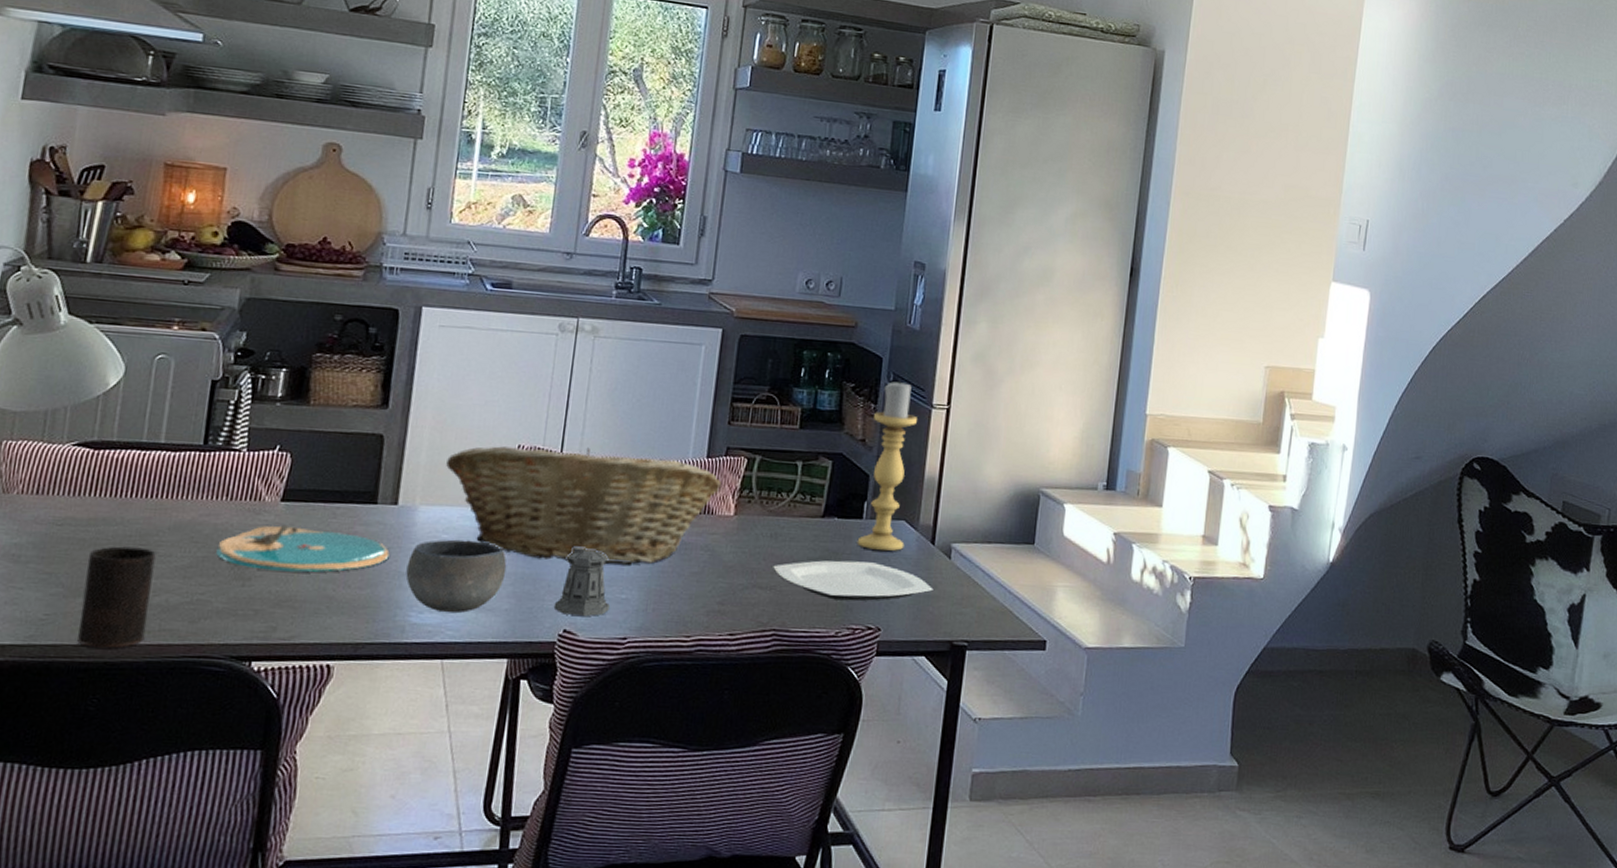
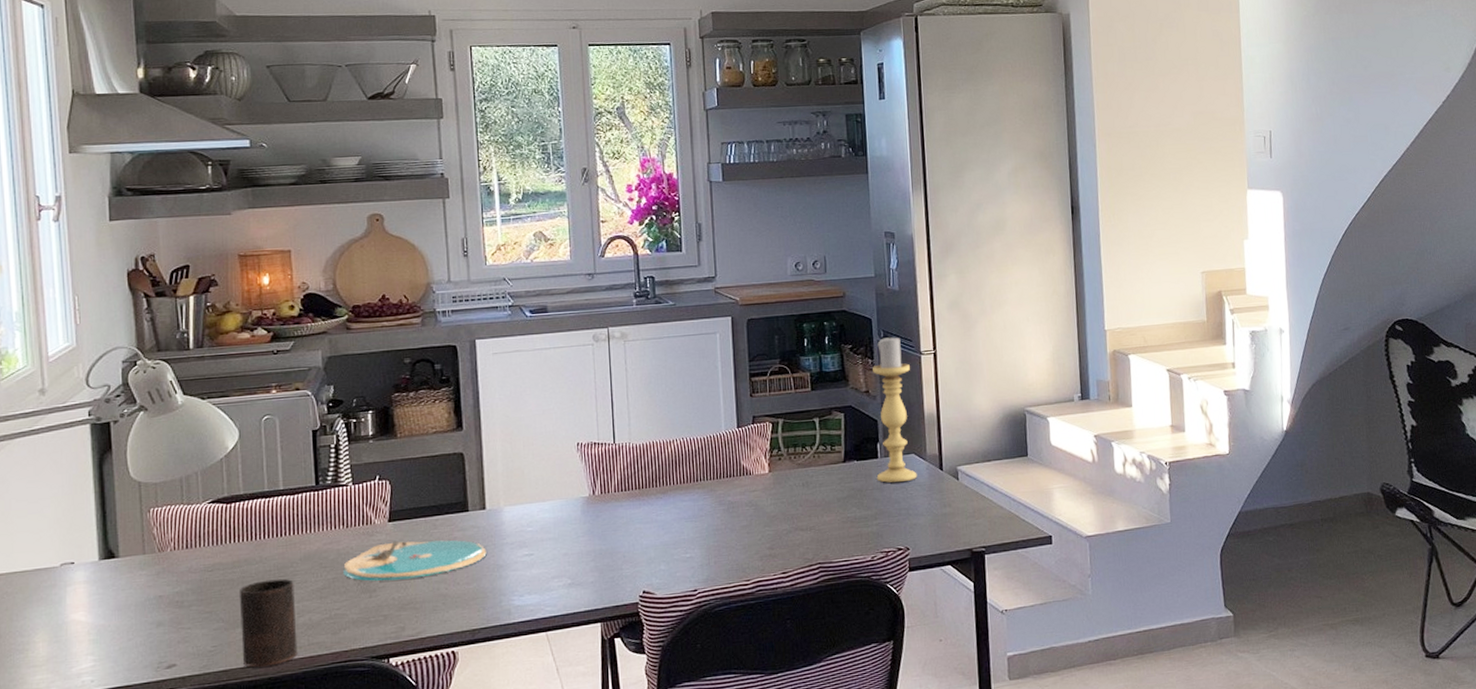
bowl: present [406,539,507,613] -> none [503,528,586,593]
fruit basket: present [446,446,721,564] -> none [520,434,753,536]
pepper shaker: present [553,546,632,617] -> none [631,519,690,578]
plate: present [773,560,933,602] -> none [809,493,948,530]

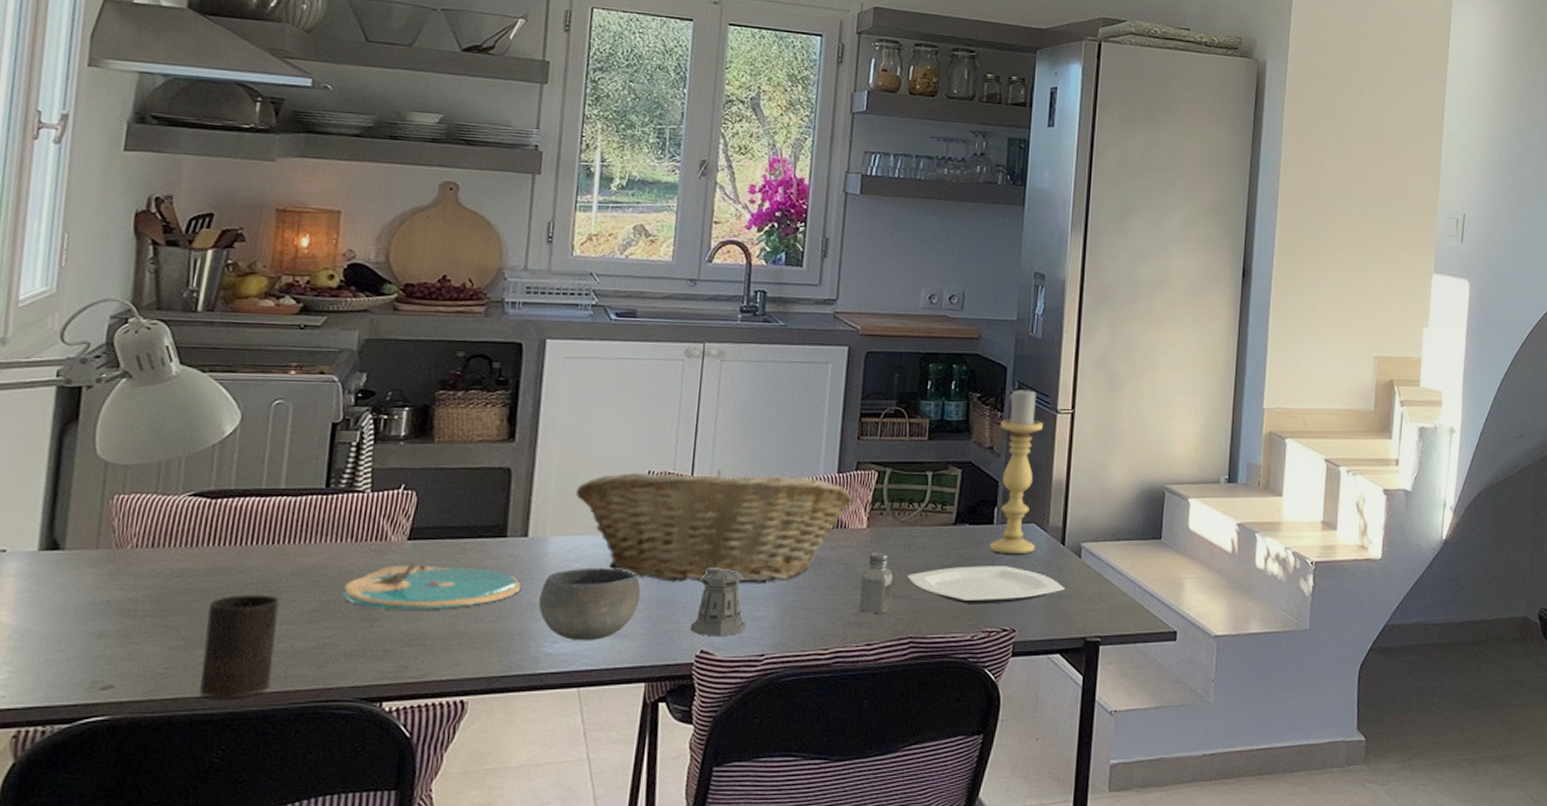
bowl: none [503,528,586,593] -> present [538,568,641,641]
fruit basket: none [520,434,753,536] -> present [576,469,853,582]
pepper shaker: none [631,519,690,578] -> present [689,567,766,637]
saltshaker: none [770,492,798,546] -> present [859,551,893,613]
plate: none [809,493,948,530] -> present [907,566,1065,605]

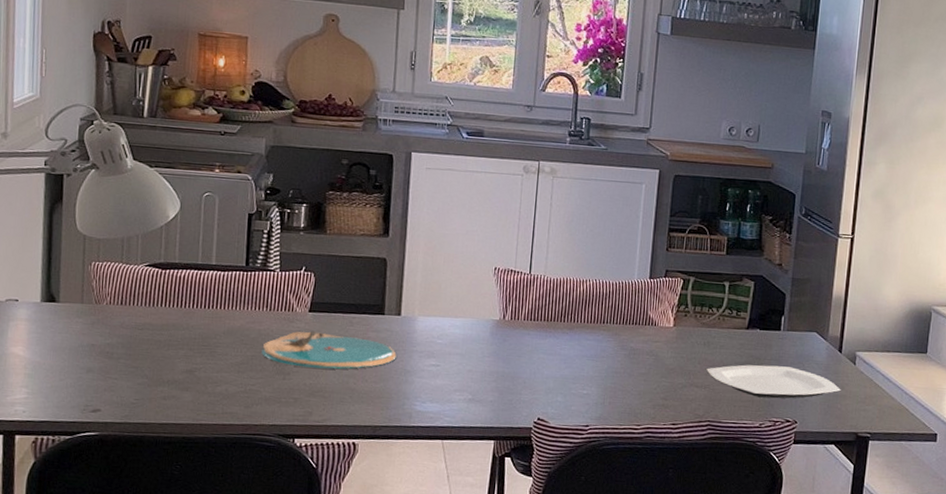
cup: present [199,595,280,698] -> none [161,346,216,427]
bowl: present [538,568,641,641] -> none [410,344,490,404]
fruit basket: present [576,469,853,582] -> none [438,268,662,366]
pepper shaker: present [689,567,766,637] -> none [529,351,590,408]
saltshaker: present [859,551,893,613] -> none [666,347,695,399]
candle holder: present [989,387,1043,555] -> none [776,213,826,358]

